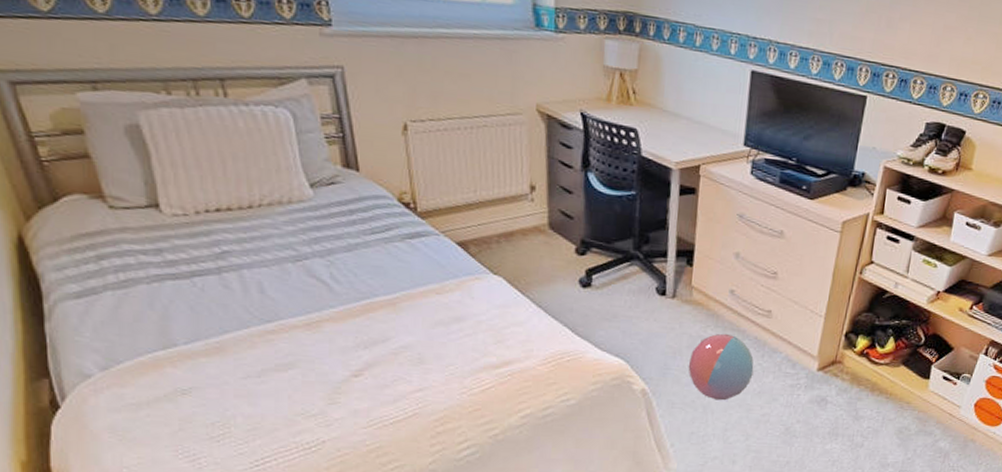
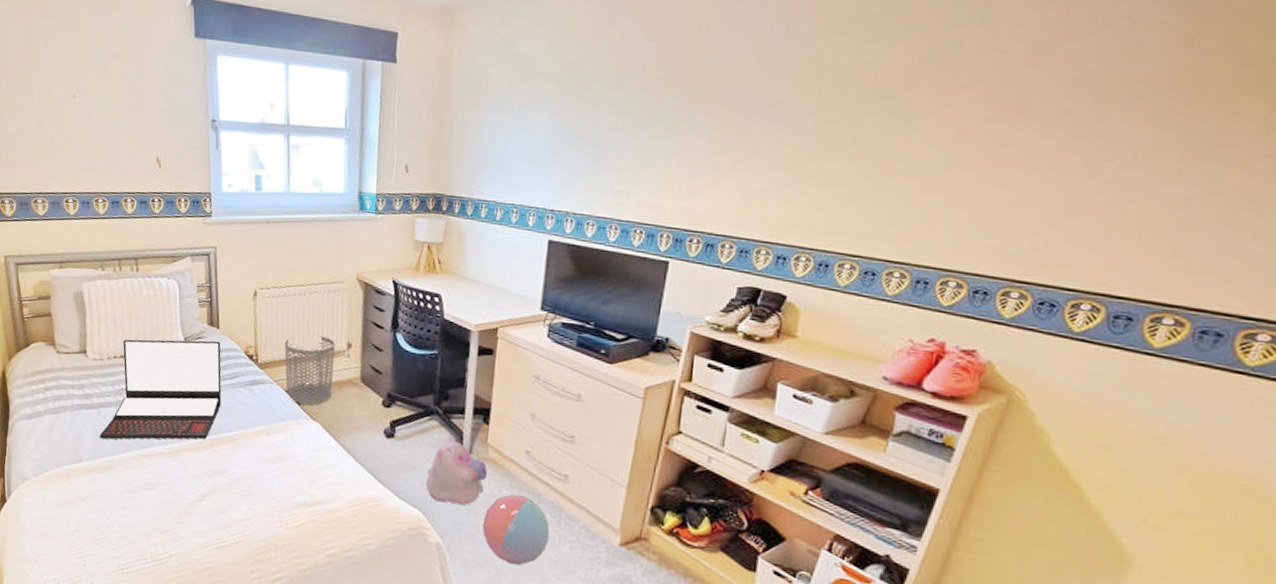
laptop: none [198,186,373,316] -> present [99,339,222,440]
waste bin: none [450,178,516,258] -> present [284,336,335,406]
plush toy: none [628,281,692,349] -> present [426,436,487,505]

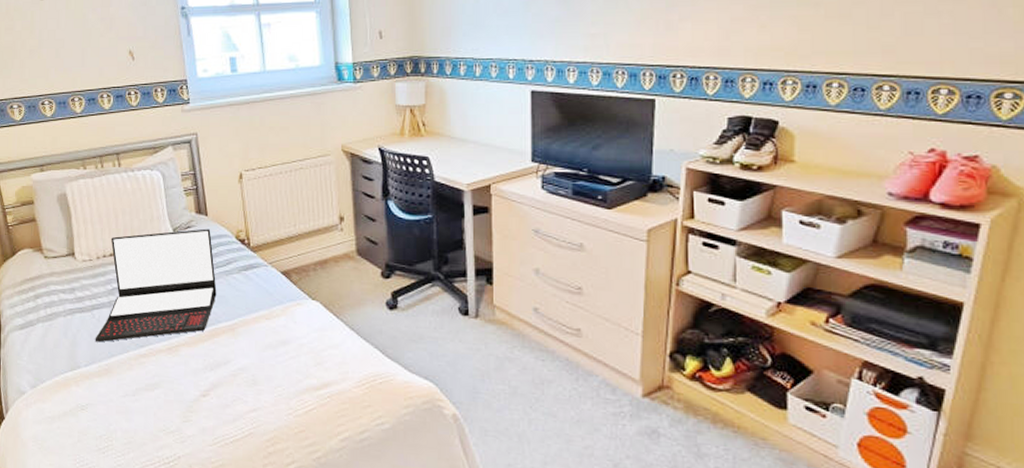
waste bin: present [284,336,335,406] -> none [275,213,329,285]
plush toy: present [426,436,487,505] -> none [435,302,496,371]
ball: present [482,494,550,566] -> none [498,354,569,430]

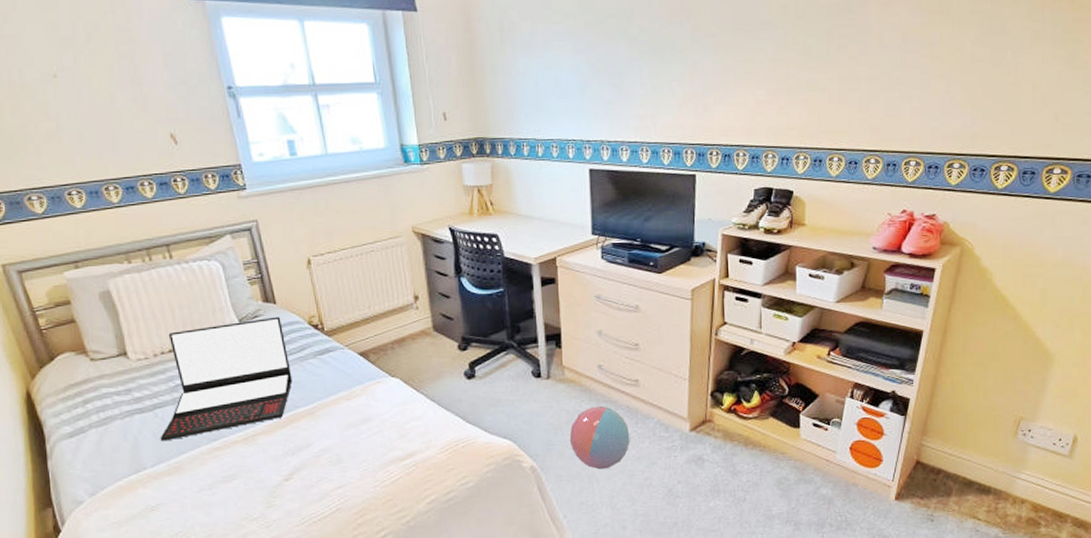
ball: none [498,354,569,430] -> present [569,406,630,470]

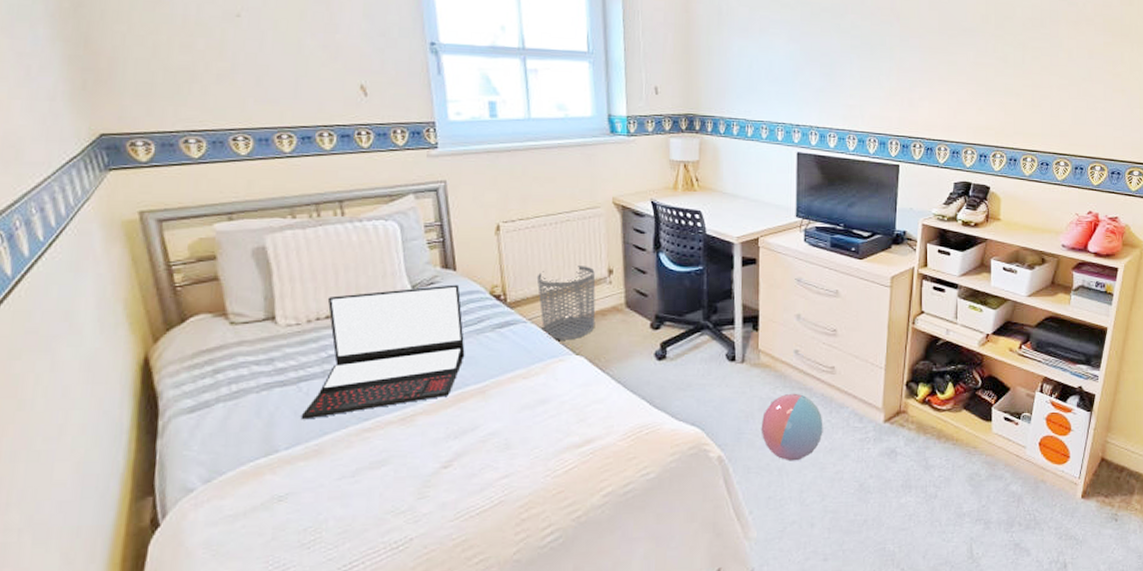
waste bin: none [349,293,407,364] -> present [536,266,596,340]

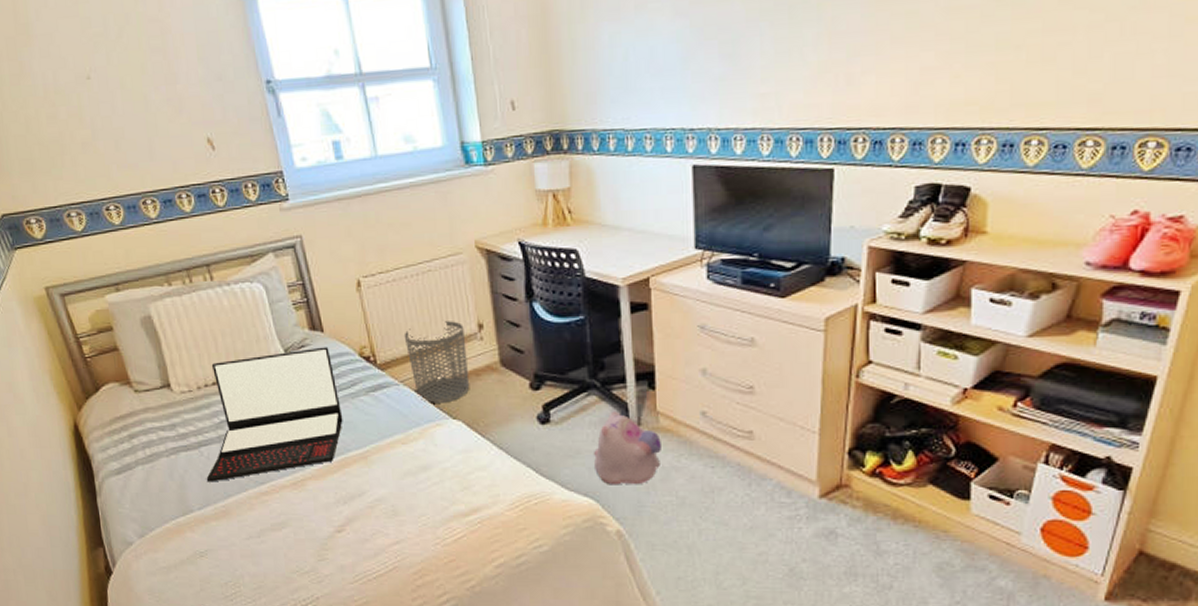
plush toy: none [703,349,761,415] -> present [594,411,661,485]
ball: present [761,393,823,461] -> none [664,461,741,539]

